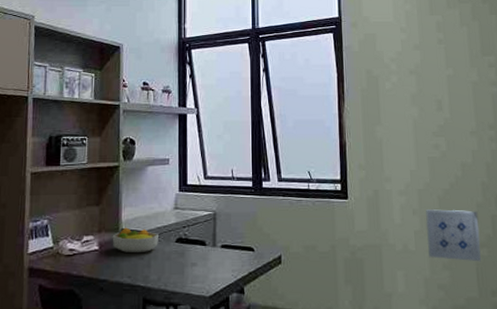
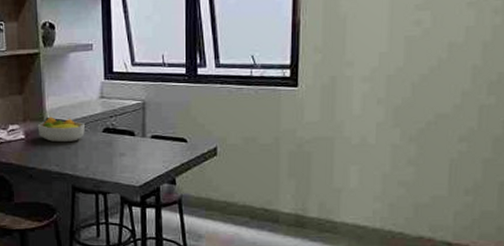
wall art: present [426,209,481,262] -> none [391,98,462,158]

